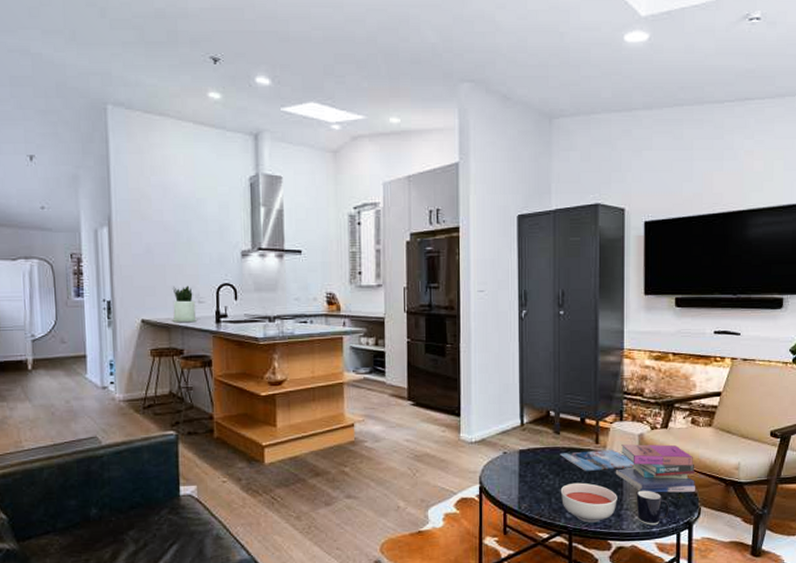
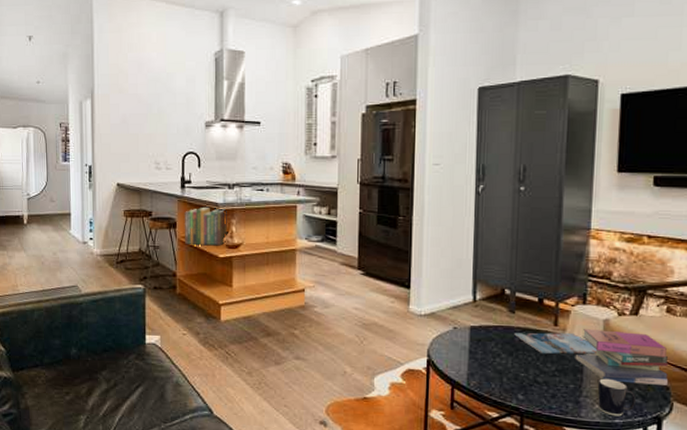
planter: present [171,285,198,323] -> none [142,153,165,187]
books: none [221,342,269,384] -> present [185,206,227,246]
bowl: present [560,482,617,523] -> none [513,364,576,407]

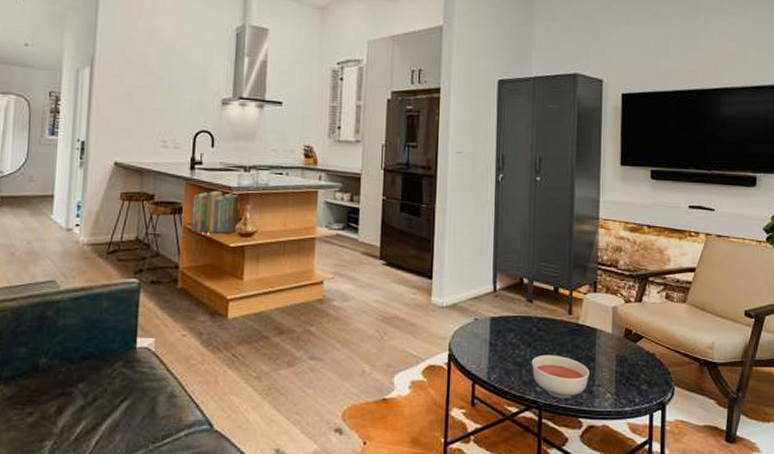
bowl: none [513,364,576,407] -> present [531,354,590,398]
magazine: present [514,332,598,355] -> none [532,322,608,344]
books: present [575,328,669,385] -> none [588,316,670,370]
mug: present [597,378,636,417] -> none [608,366,642,404]

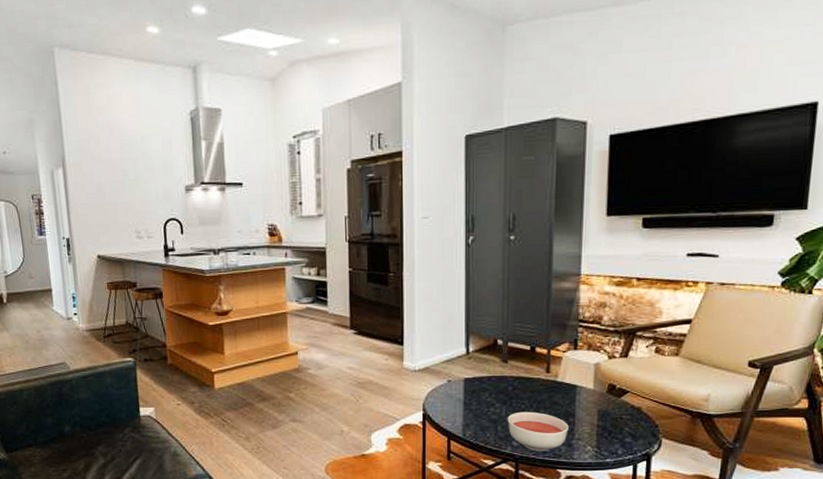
books: present [191,190,241,234] -> none [170,274,216,315]

